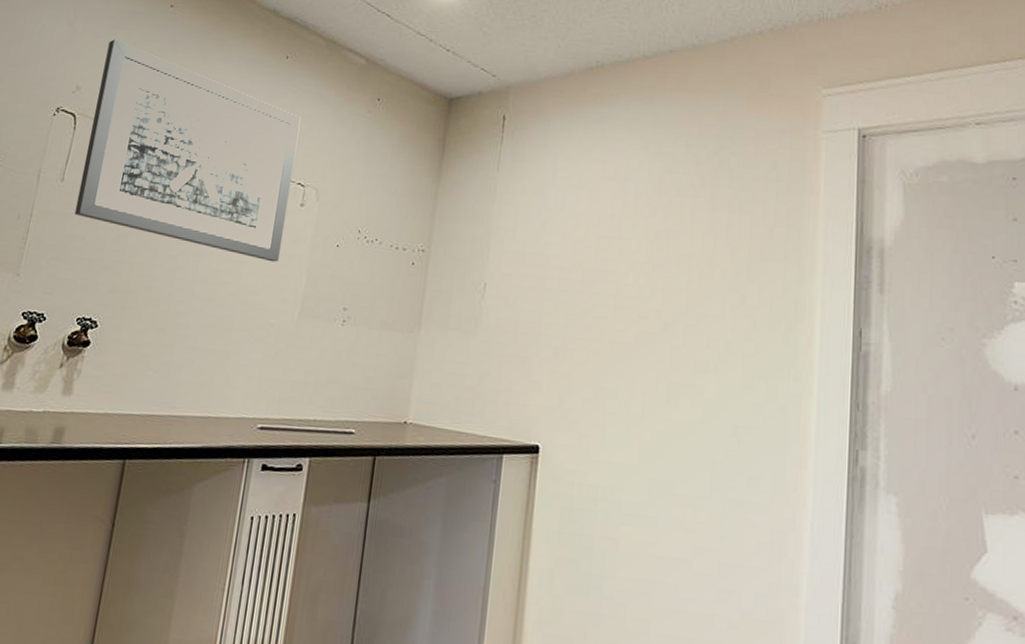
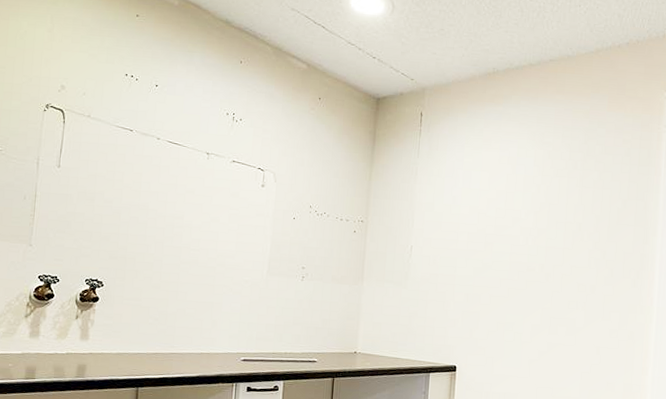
wall art: present [74,39,301,262] -> none [73,45,257,232]

